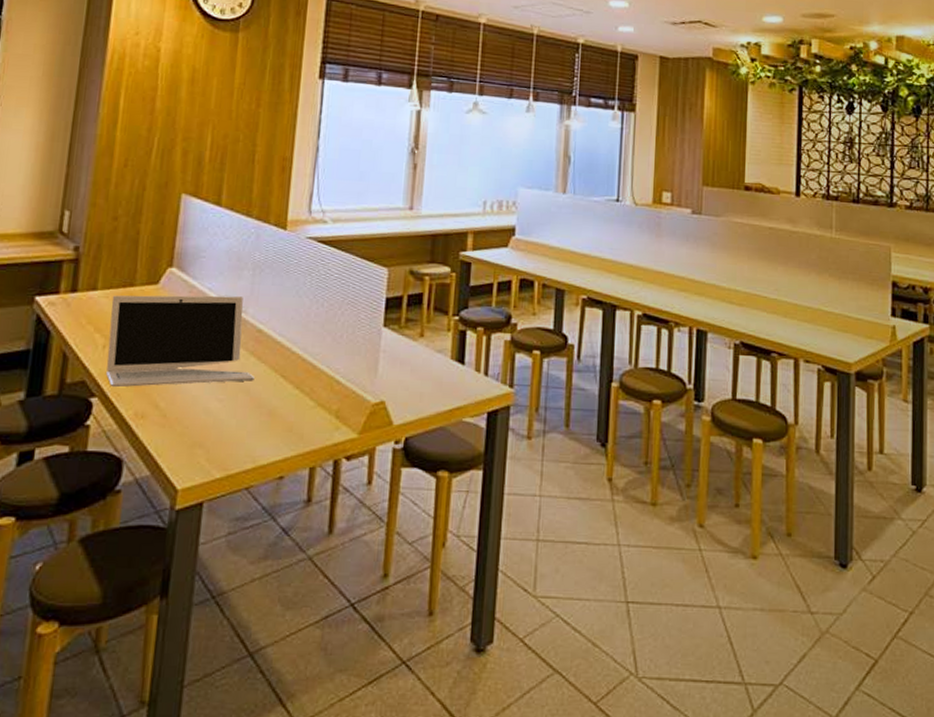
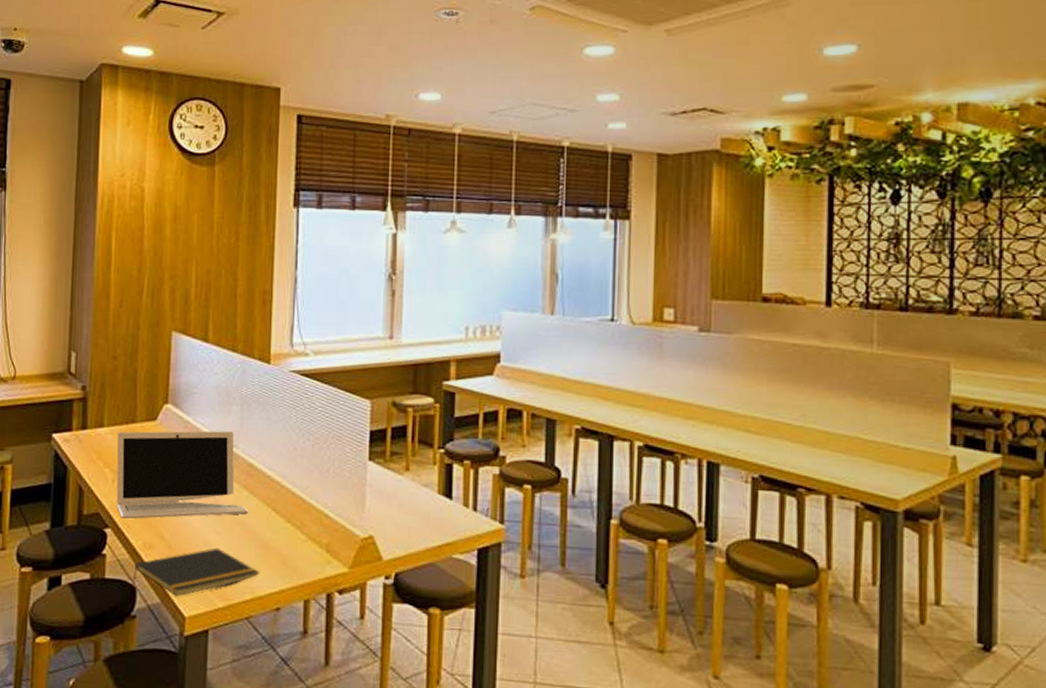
notepad: none [118,416,263,468] -> present [132,547,259,596]

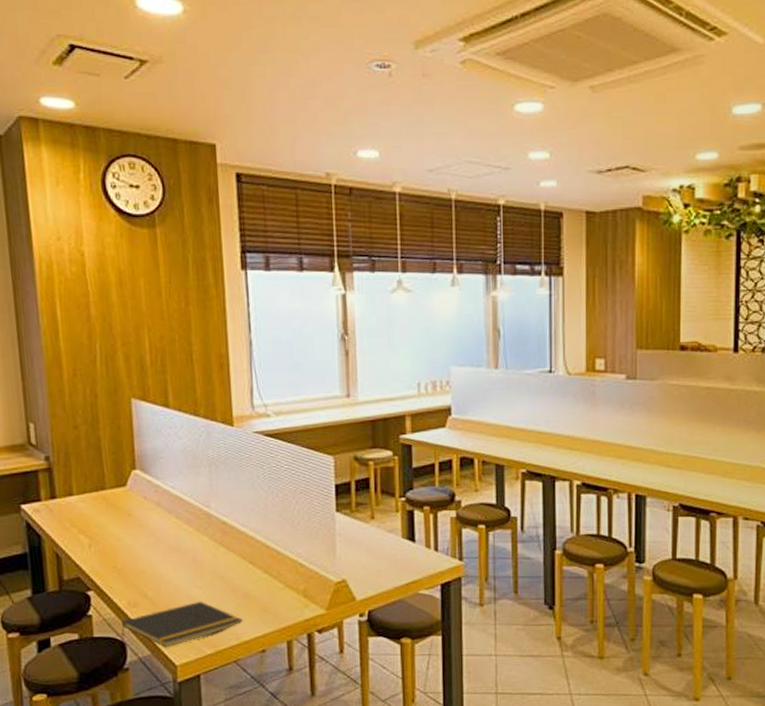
laptop: present [116,431,248,520] -> none [87,493,226,582]

